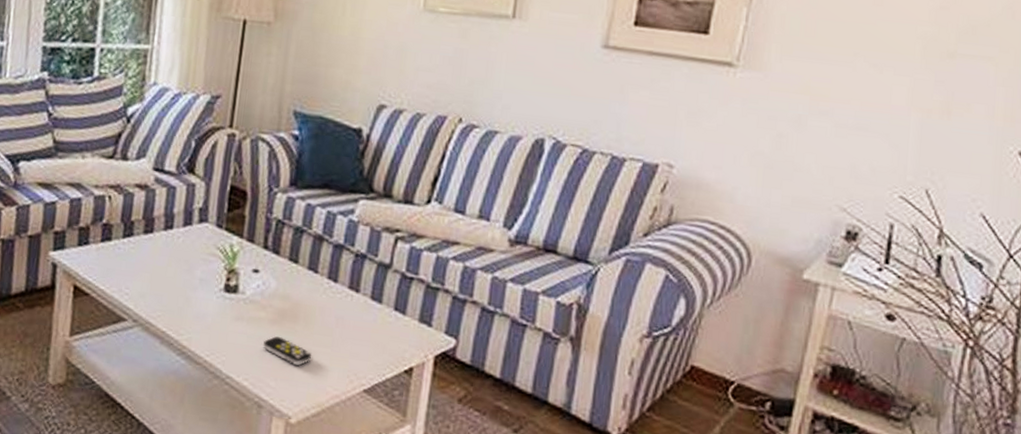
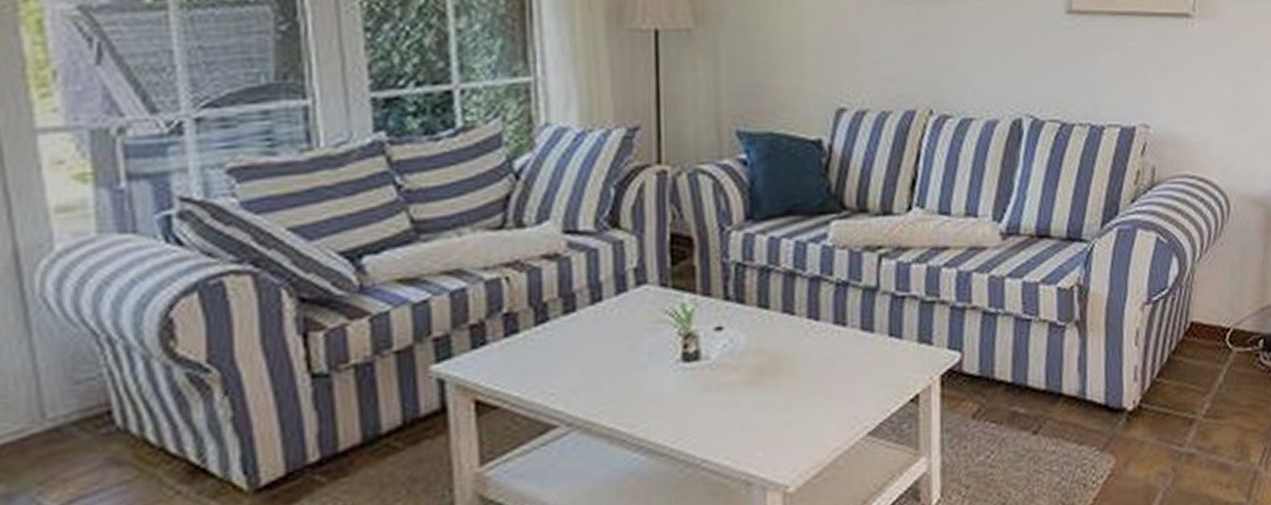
remote control: present [263,336,312,366] -> none [742,398,803,426]

